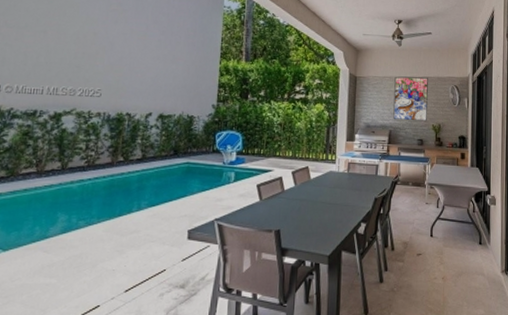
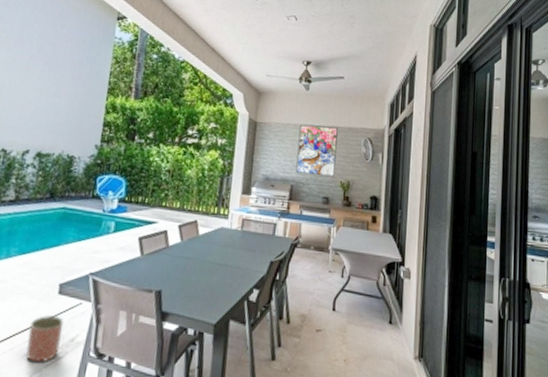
planter: none [161,258,195,299] -> present [25,314,65,362]

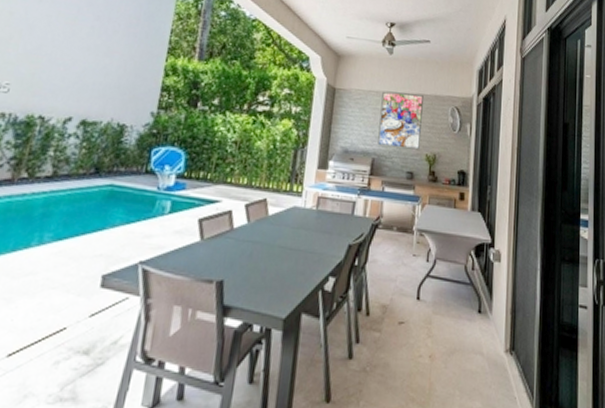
planter: present [25,314,65,362] -> none [56,312,107,370]

